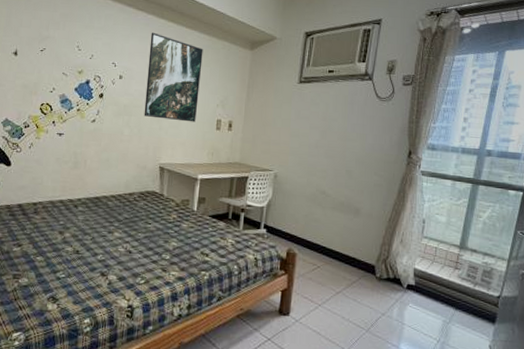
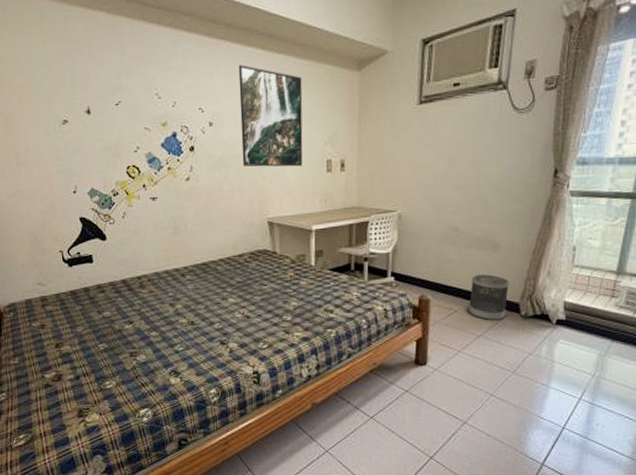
wastebasket: none [329,235,368,280] -> present [468,274,510,321]

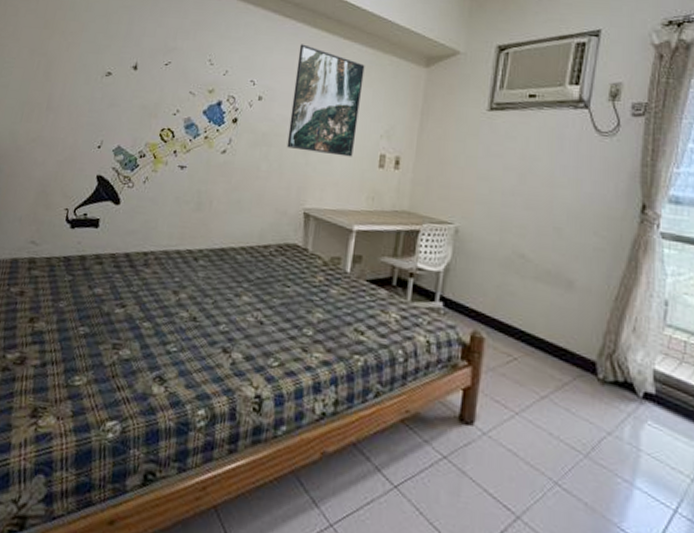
wastebasket: present [468,274,510,321] -> none [531,316,586,381]

